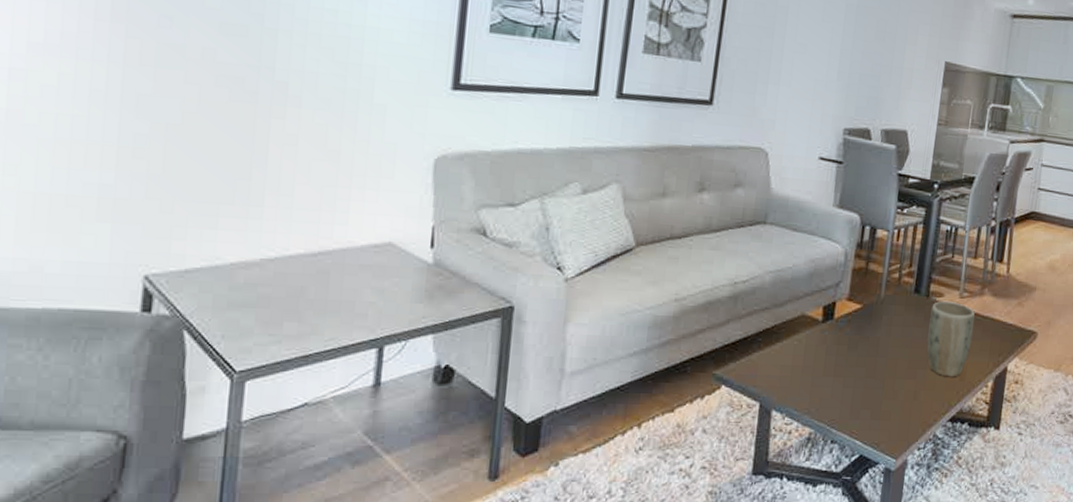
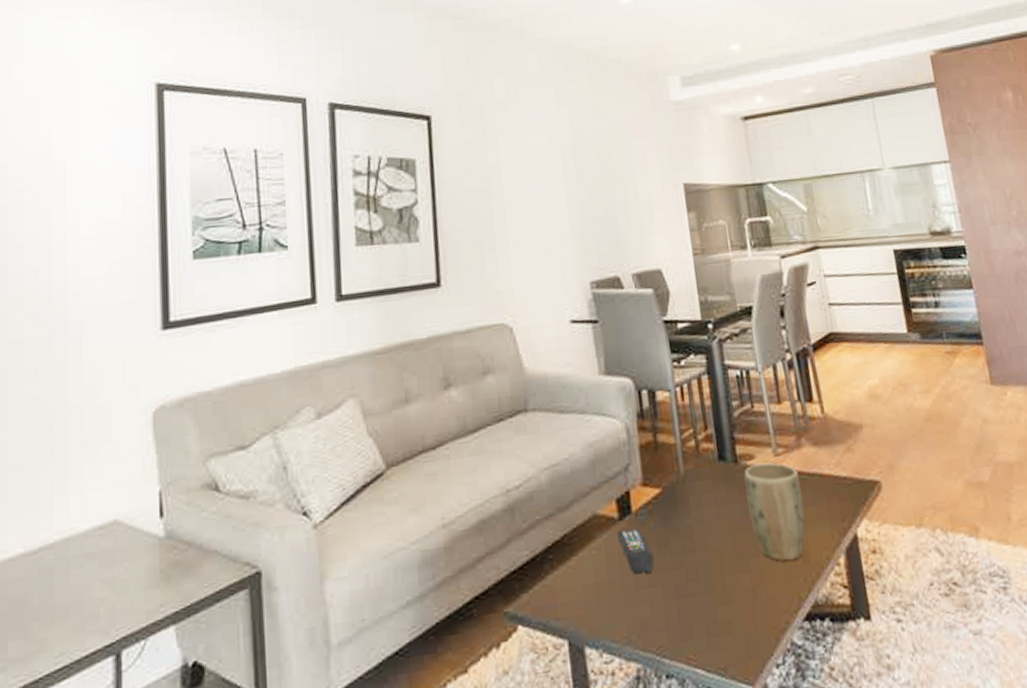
remote control: none [818,330,843,365] -> present [618,528,654,574]

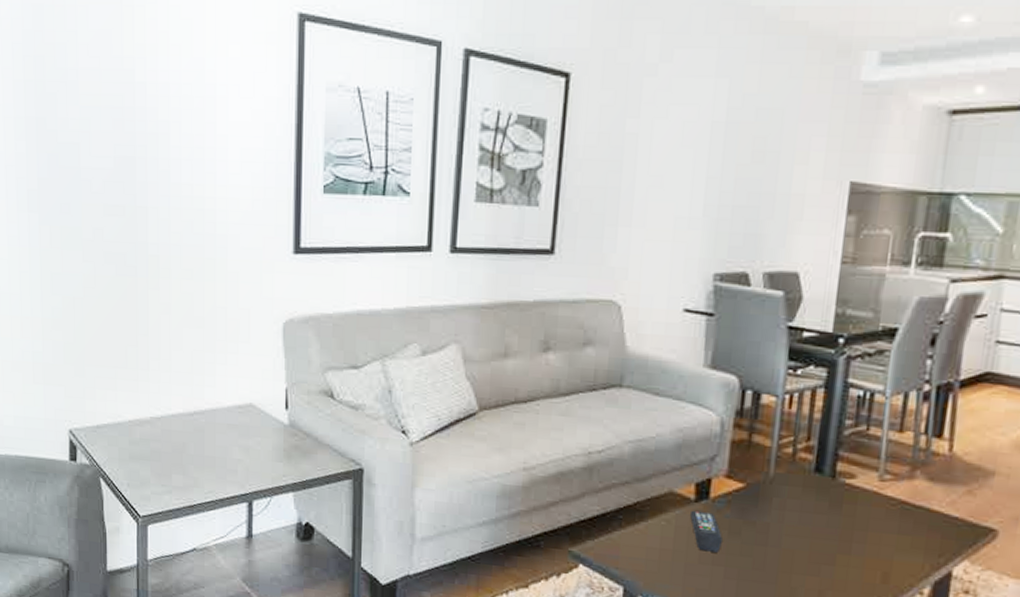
plant pot: present [744,462,805,562] -> none [834,484,903,579]

